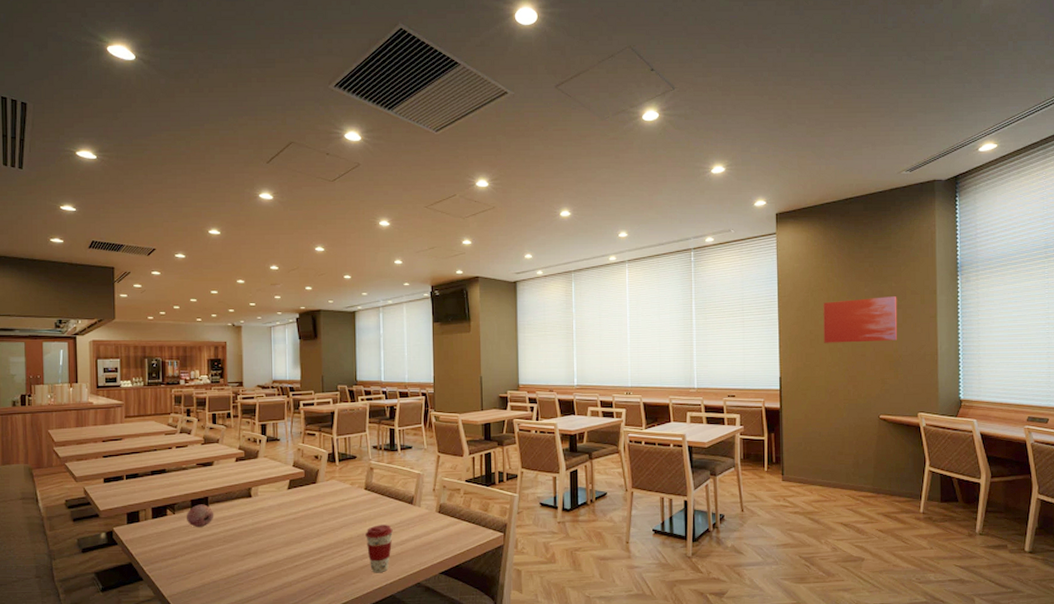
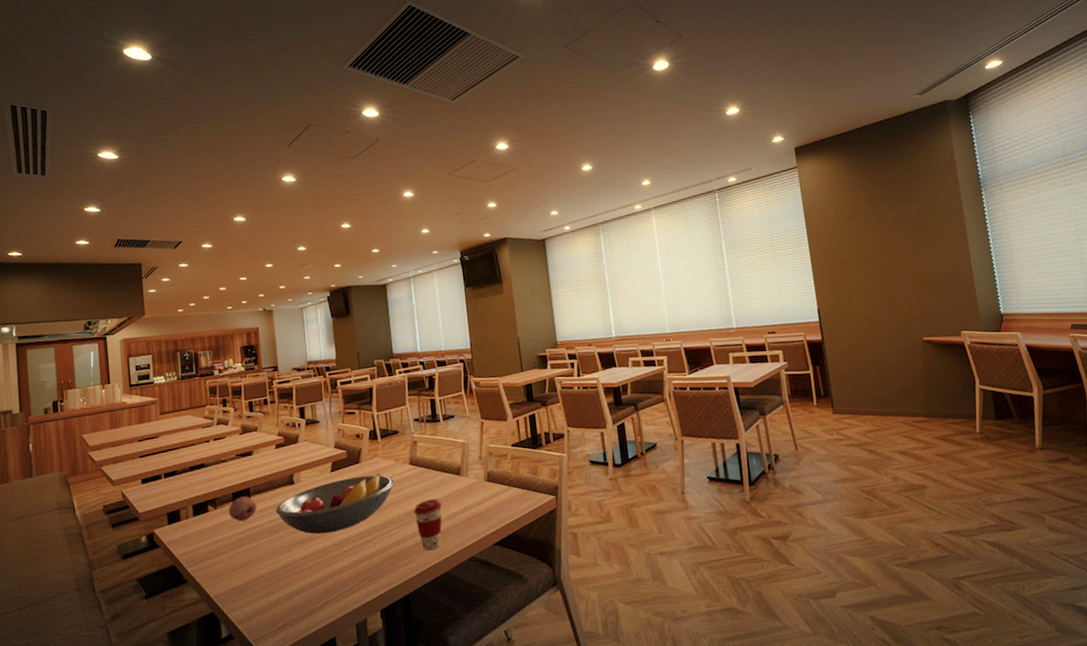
fruit bowl: none [231,495,348,548] -> present [275,473,394,534]
wall art: present [823,296,898,343] -> none [852,217,931,271]

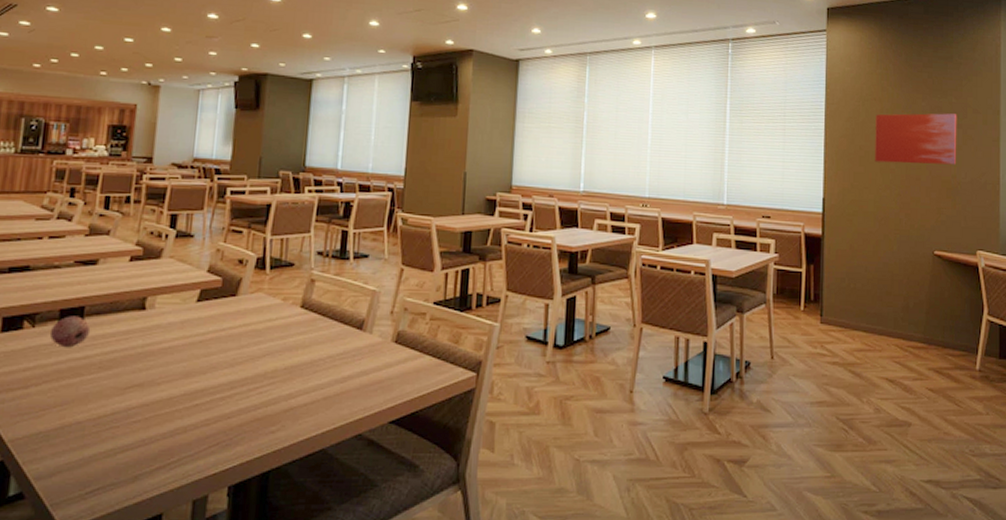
fruit bowl: present [275,473,394,534] -> none [113,313,277,379]
coffee cup: present [414,499,442,551] -> none [295,355,333,419]
wall art: none [852,217,931,271] -> present [875,113,957,165]

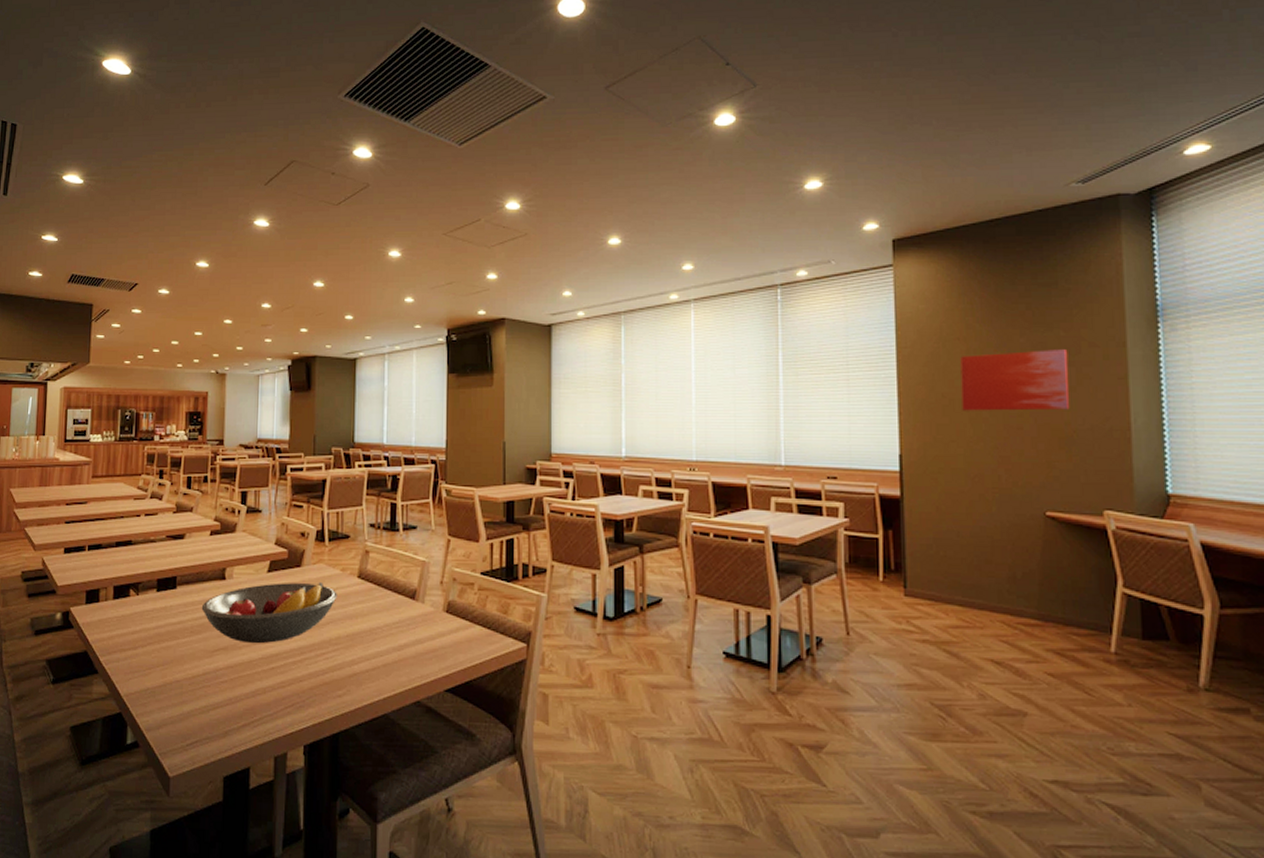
fruit: present [49,316,91,347] -> none [150,585,183,613]
fruit bowl: none [113,313,277,379] -> present [201,582,337,644]

